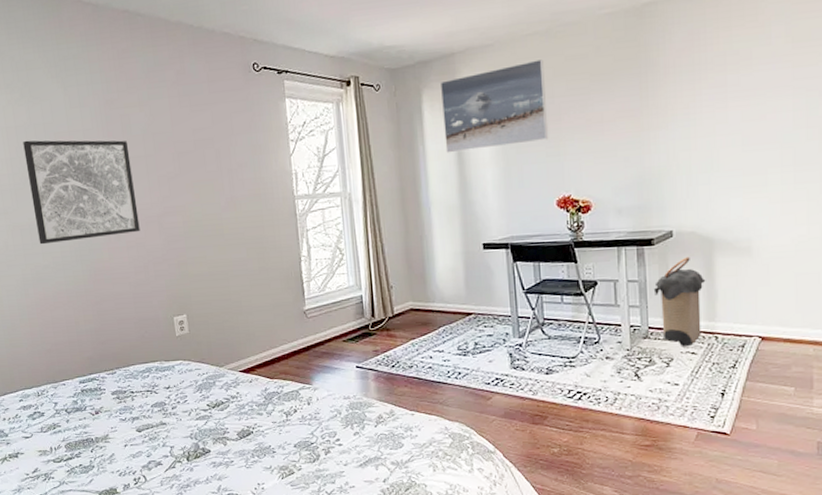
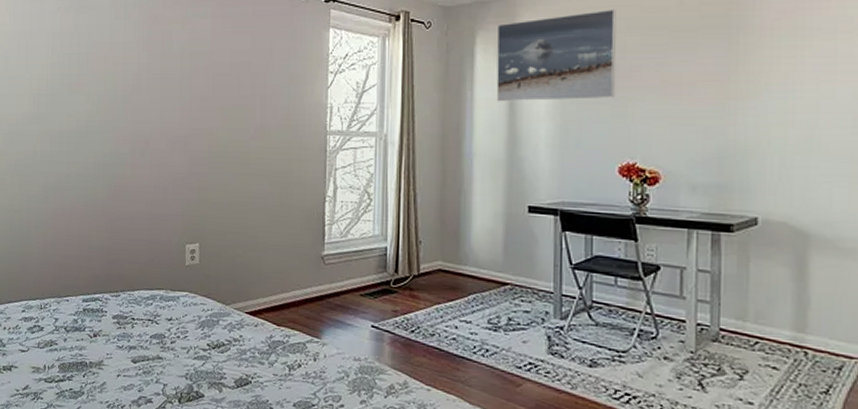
wall art: present [23,140,140,245] -> none [65,47,166,154]
laundry hamper: present [653,256,706,347] -> none [728,250,796,360]

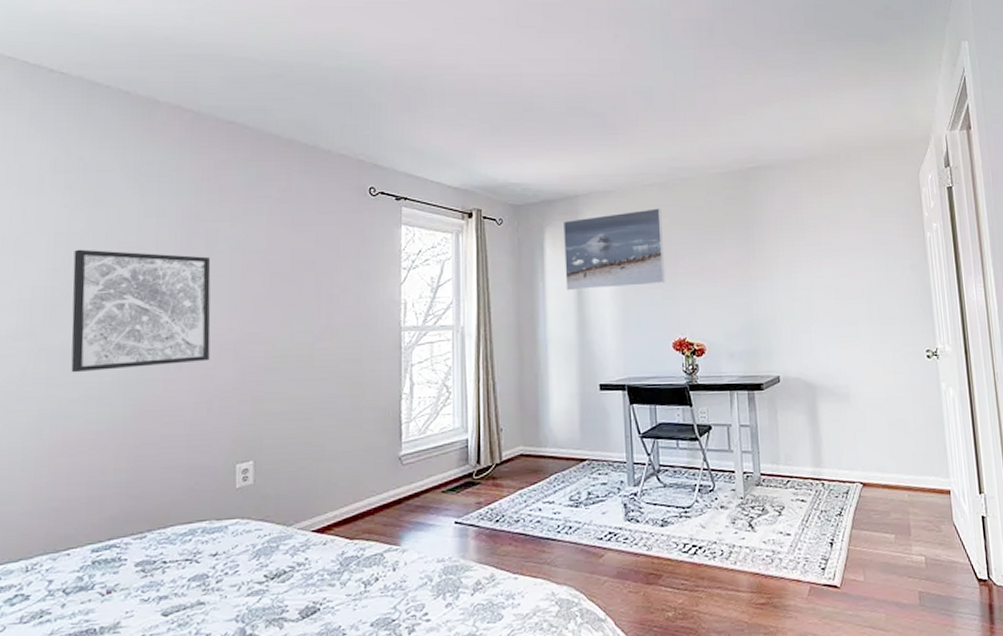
wall art: none [65,47,166,154] -> present [71,249,211,373]

